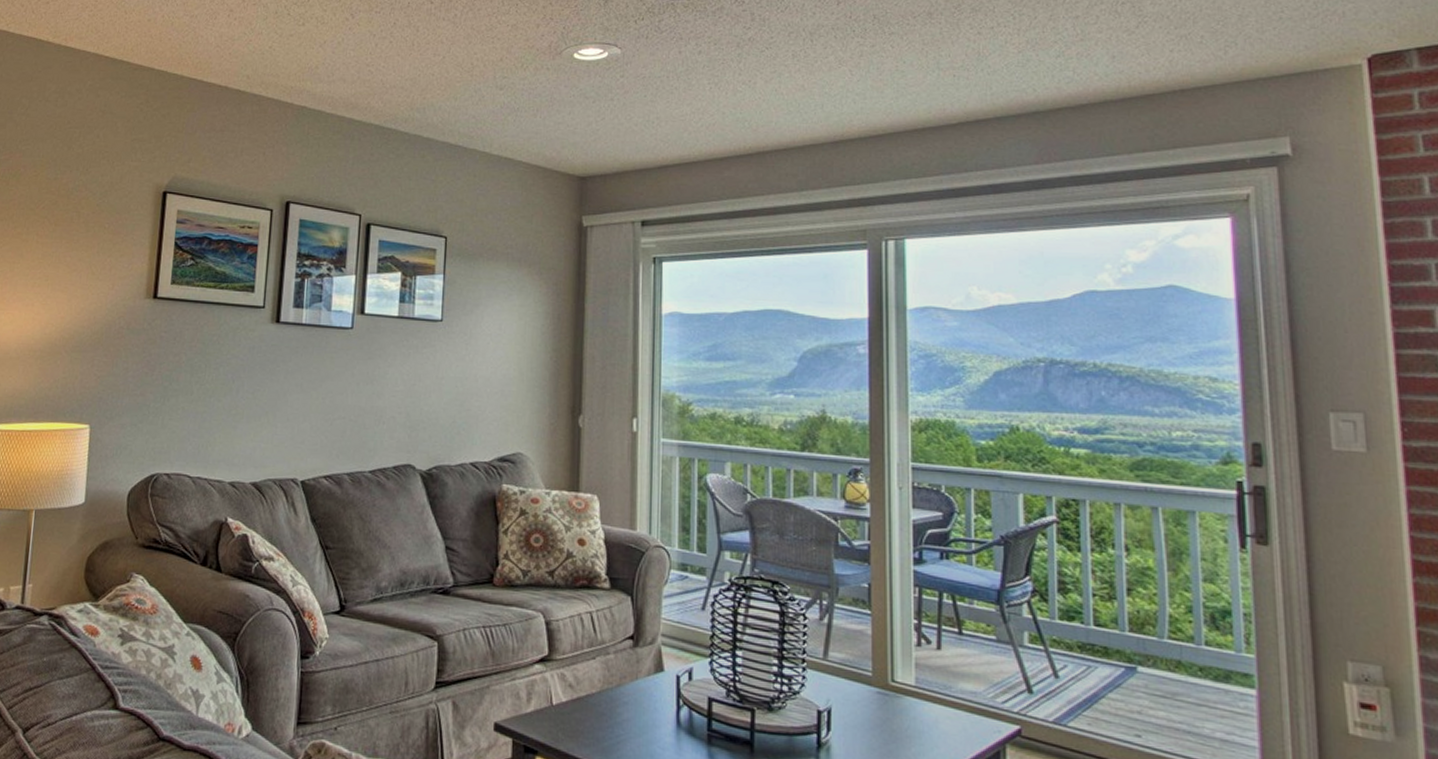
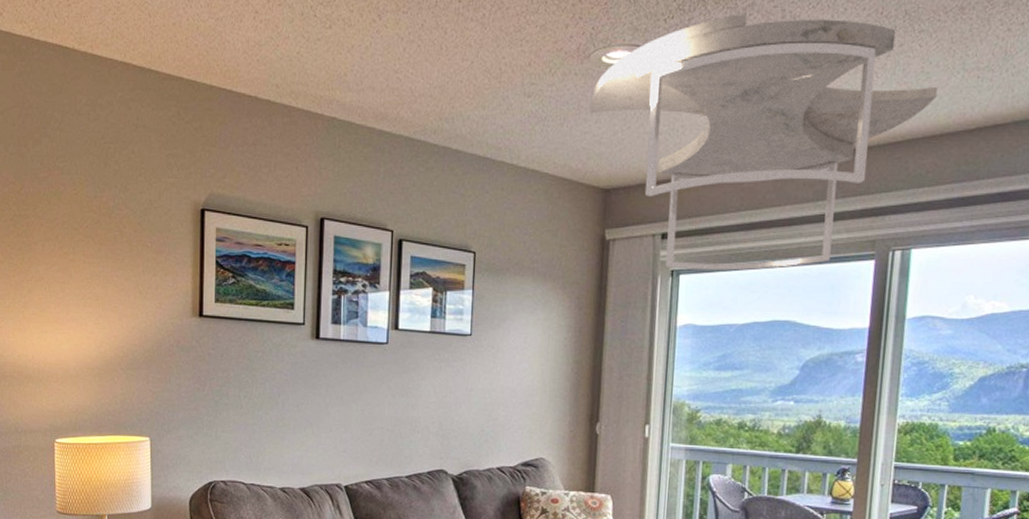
ceiling fan: none [563,17,914,258] -> present [589,14,938,271]

